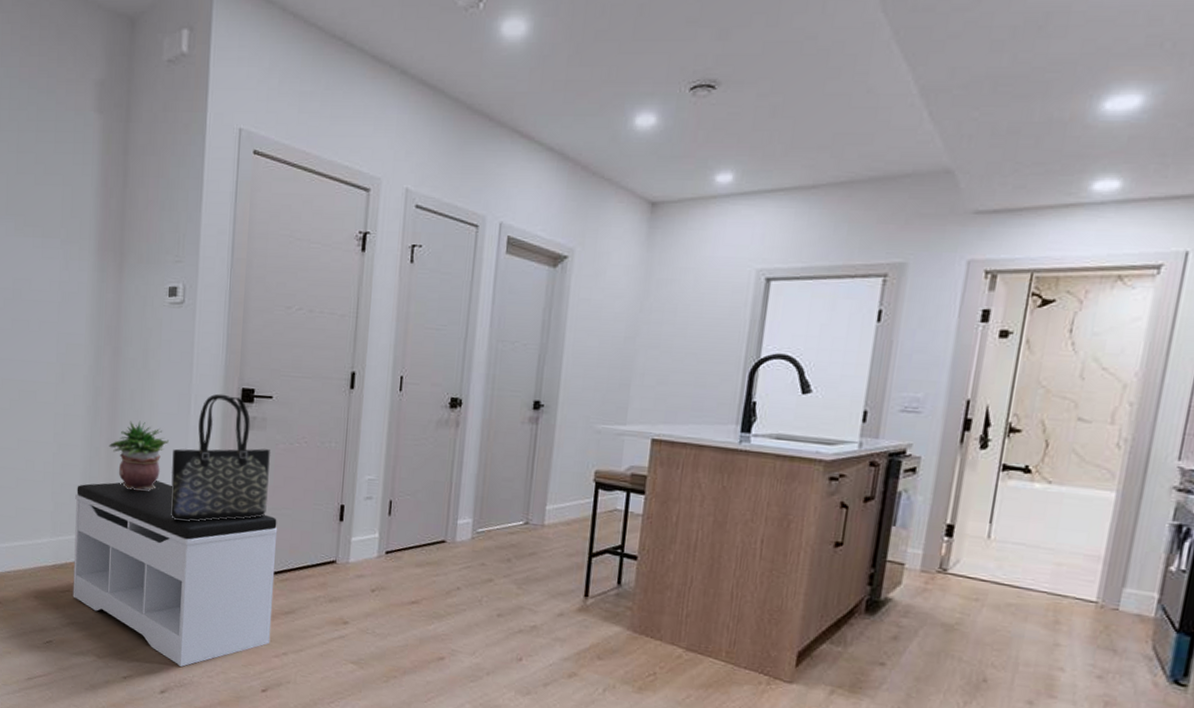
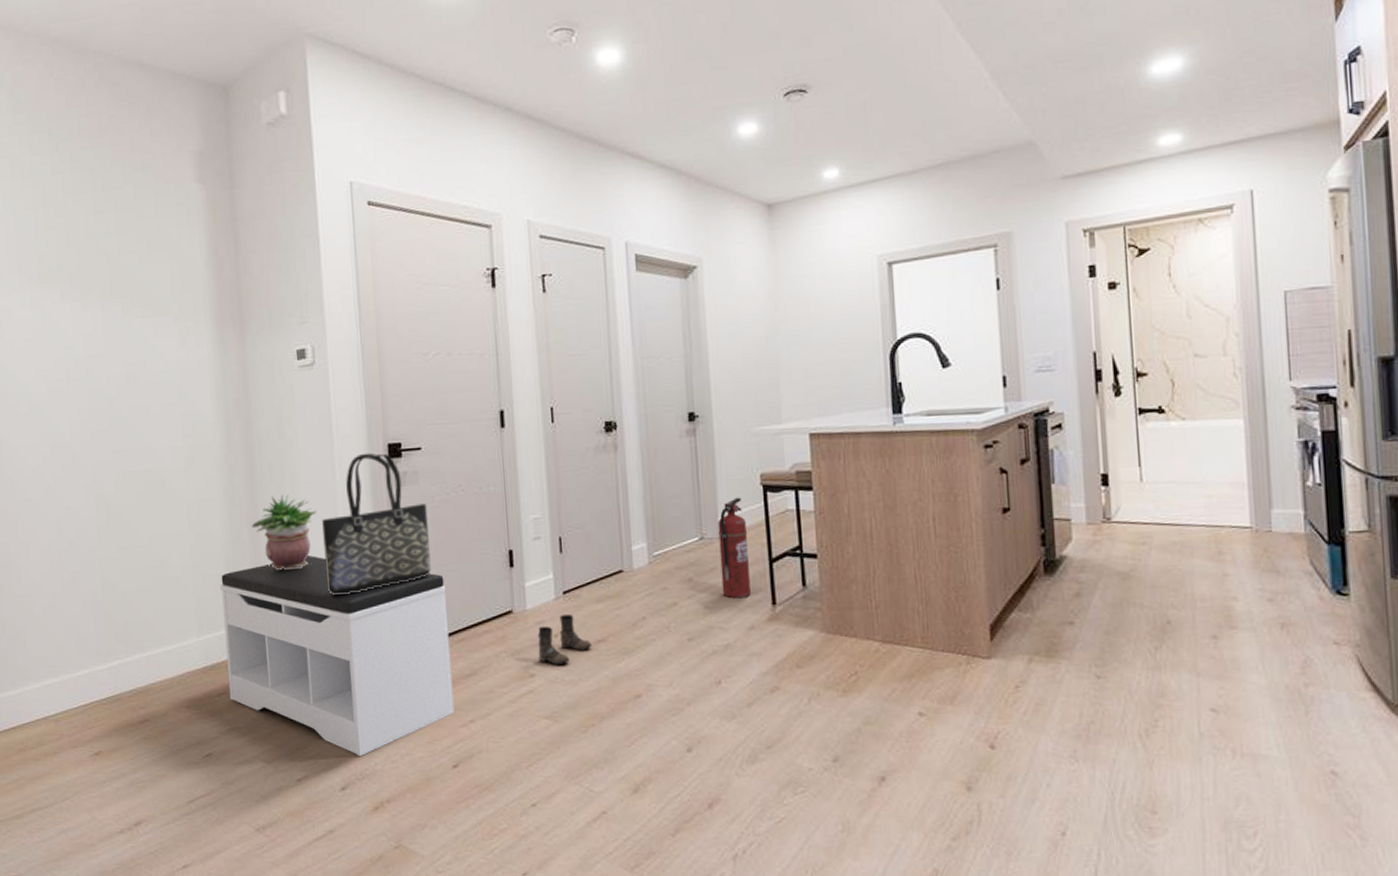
boots: none [354,572,406,618] -> present [537,615,593,665]
fire extinguisher: none [538,489,573,586] -> present [718,497,751,599]

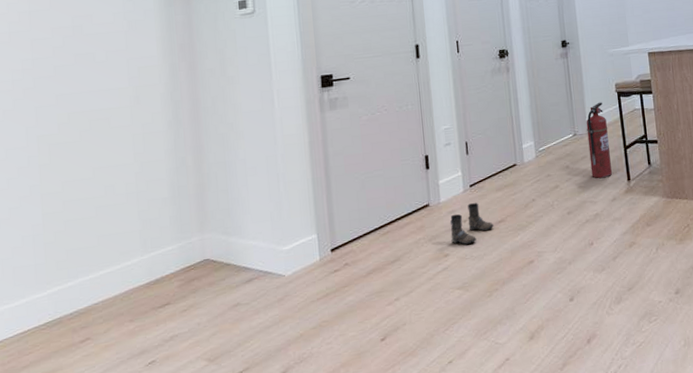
bench: present [220,555,455,756] -> none [165,174,382,343]
potted plant: present [251,494,316,571] -> none [195,123,257,189]
tote bag: present [322,453,431,595] -> none [262,84,360,206]

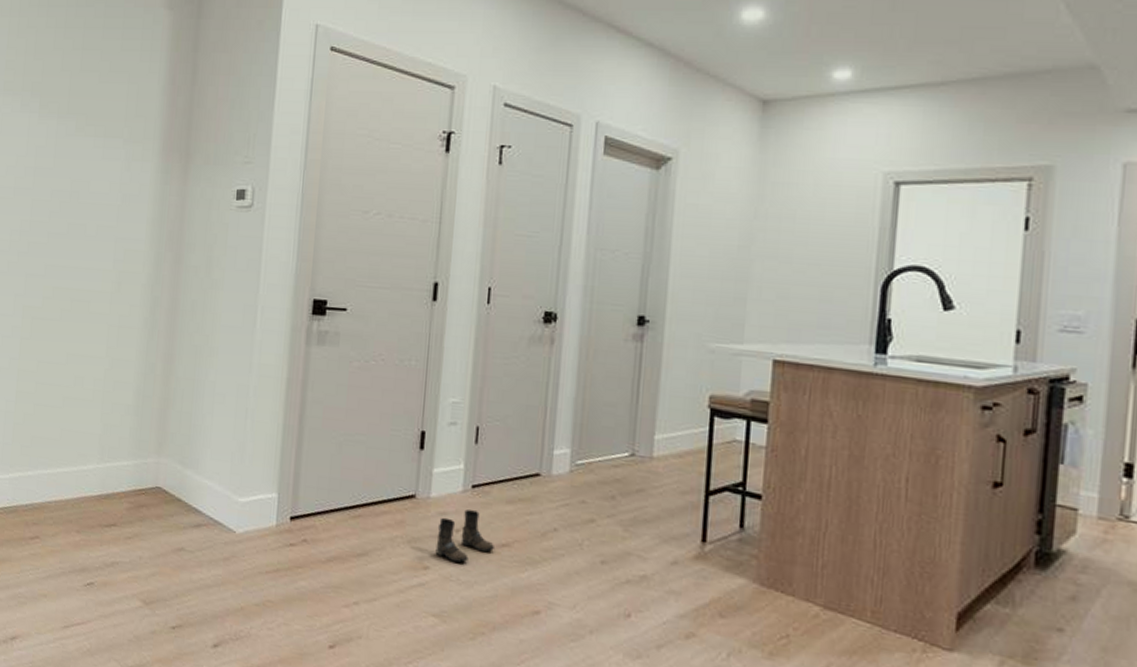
fire extinguisher: present [586,102,612,179] -> none [647,416,686,529]

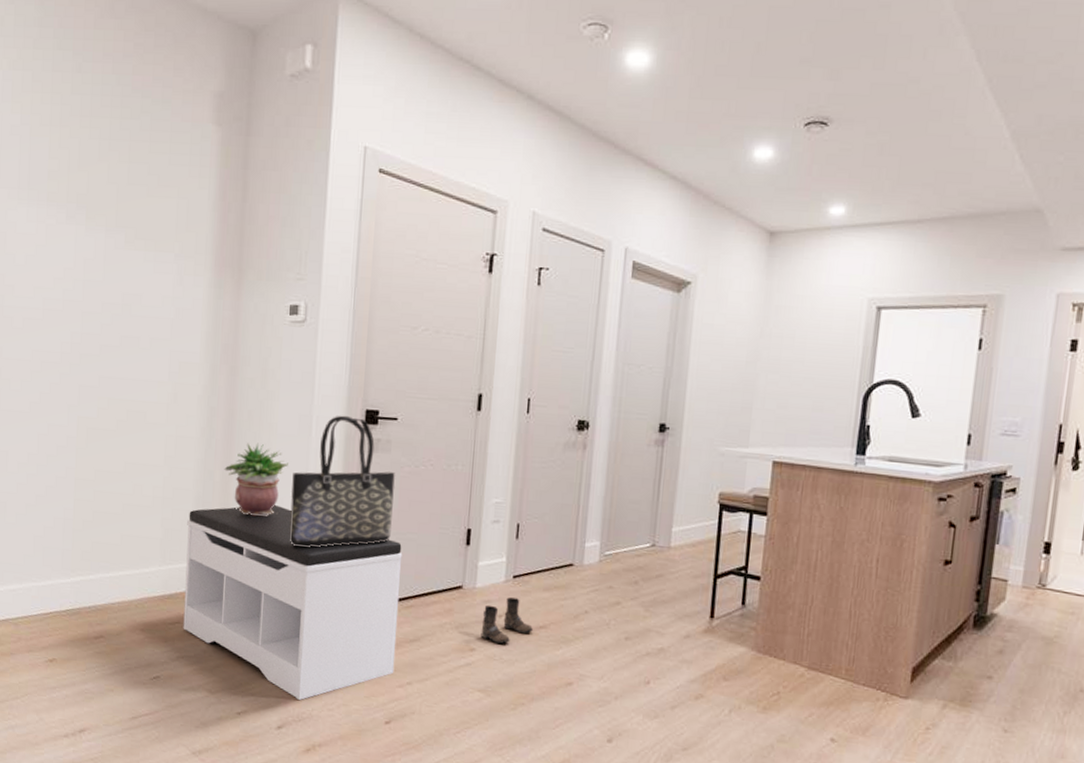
bench: none [119,401,350,616] -> present [183,505,403,700]
potted plant: none [165,334,231,413] -> present [224,442,288,516]
tote bag: none [231,305,343,448] -> present [289,415,395,548]

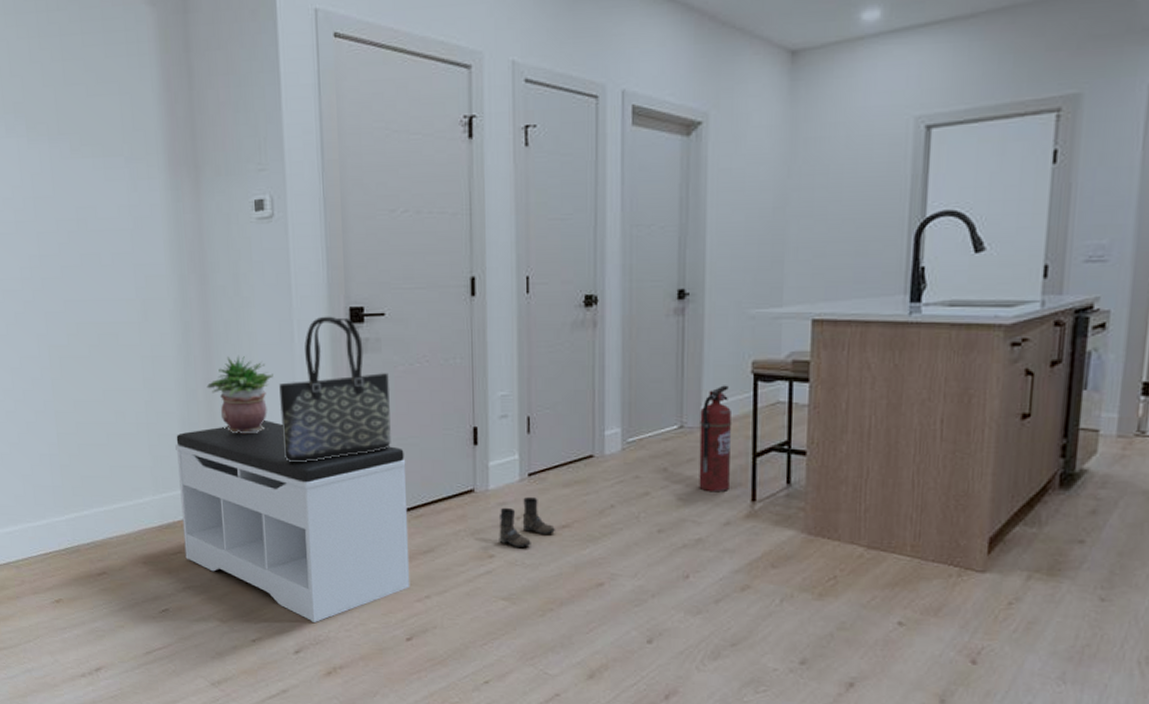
fire extinguisher: none [664,511,698,608] -> present [699,385,732,493]

